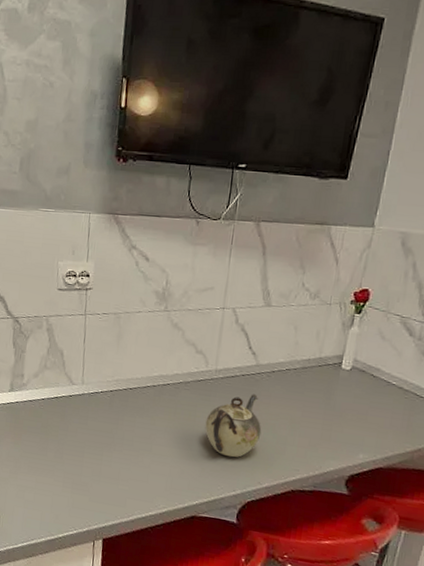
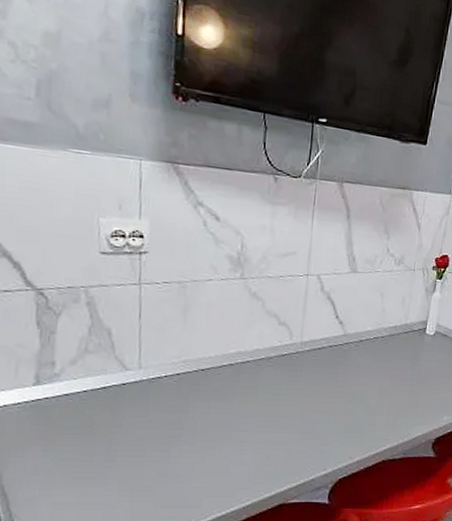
teapot: present [205,394,262,458] -> none [291,365,352,435]

